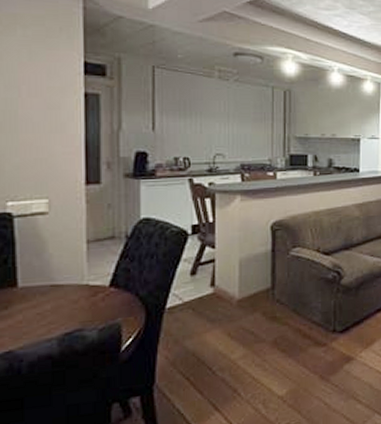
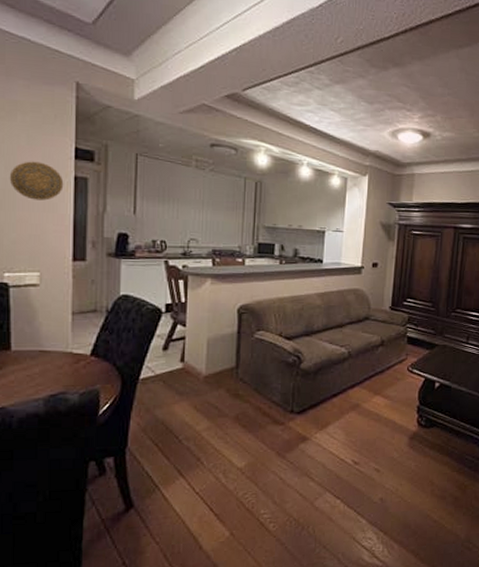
decorative plate: none [9,78,73,120] -> present [9,161,64,201]

